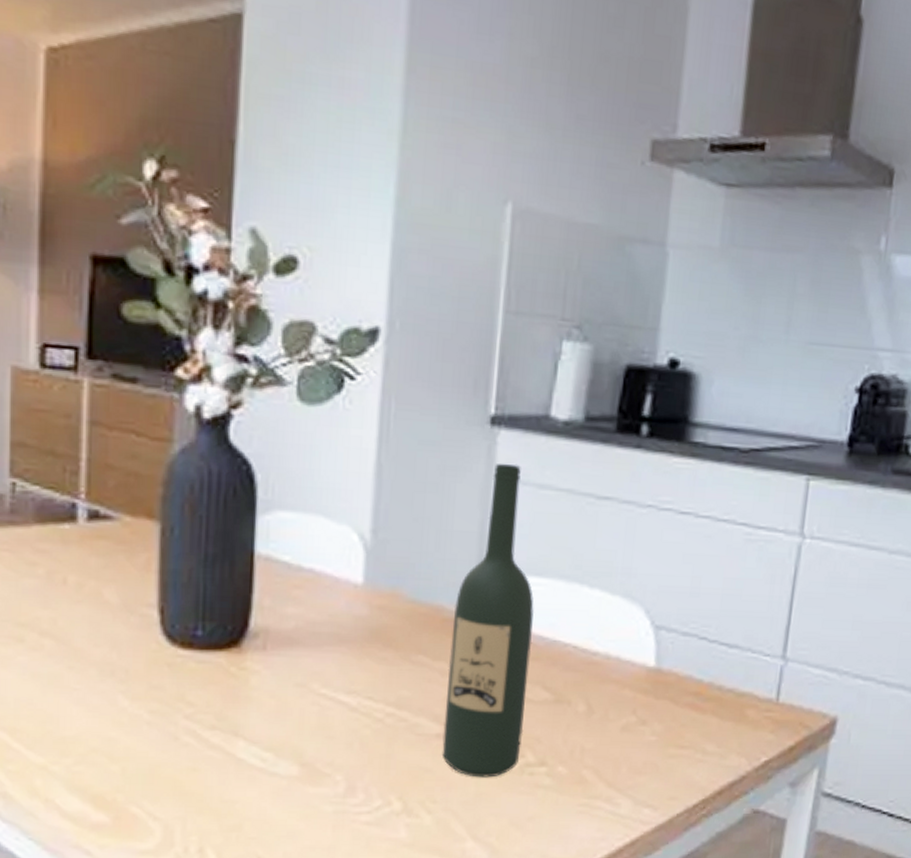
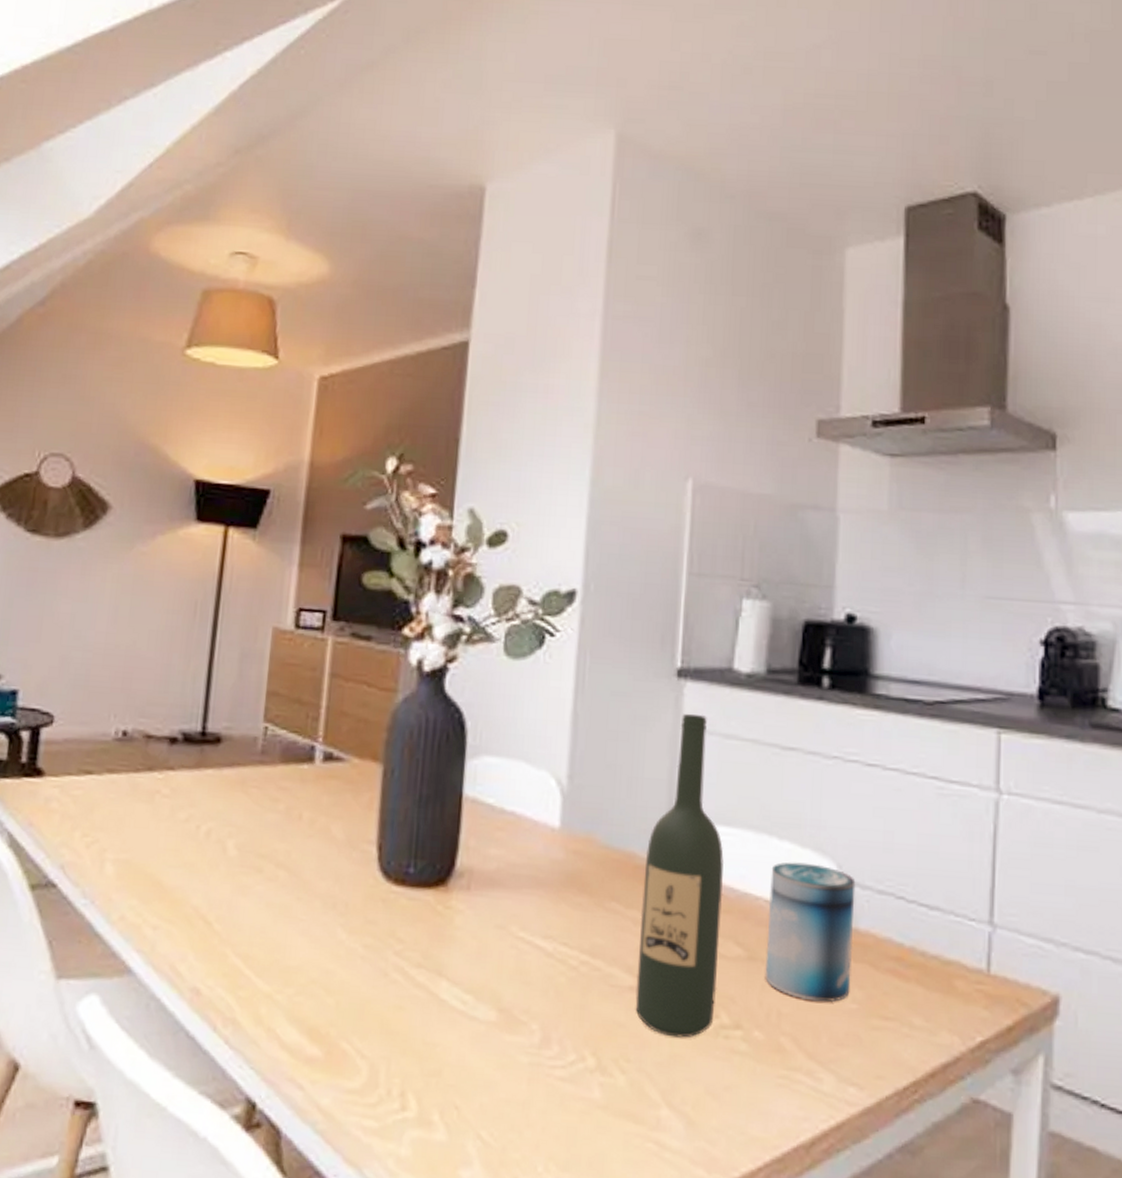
beverage can: none [570,609,662,737] -> present [765,862,856,1002]

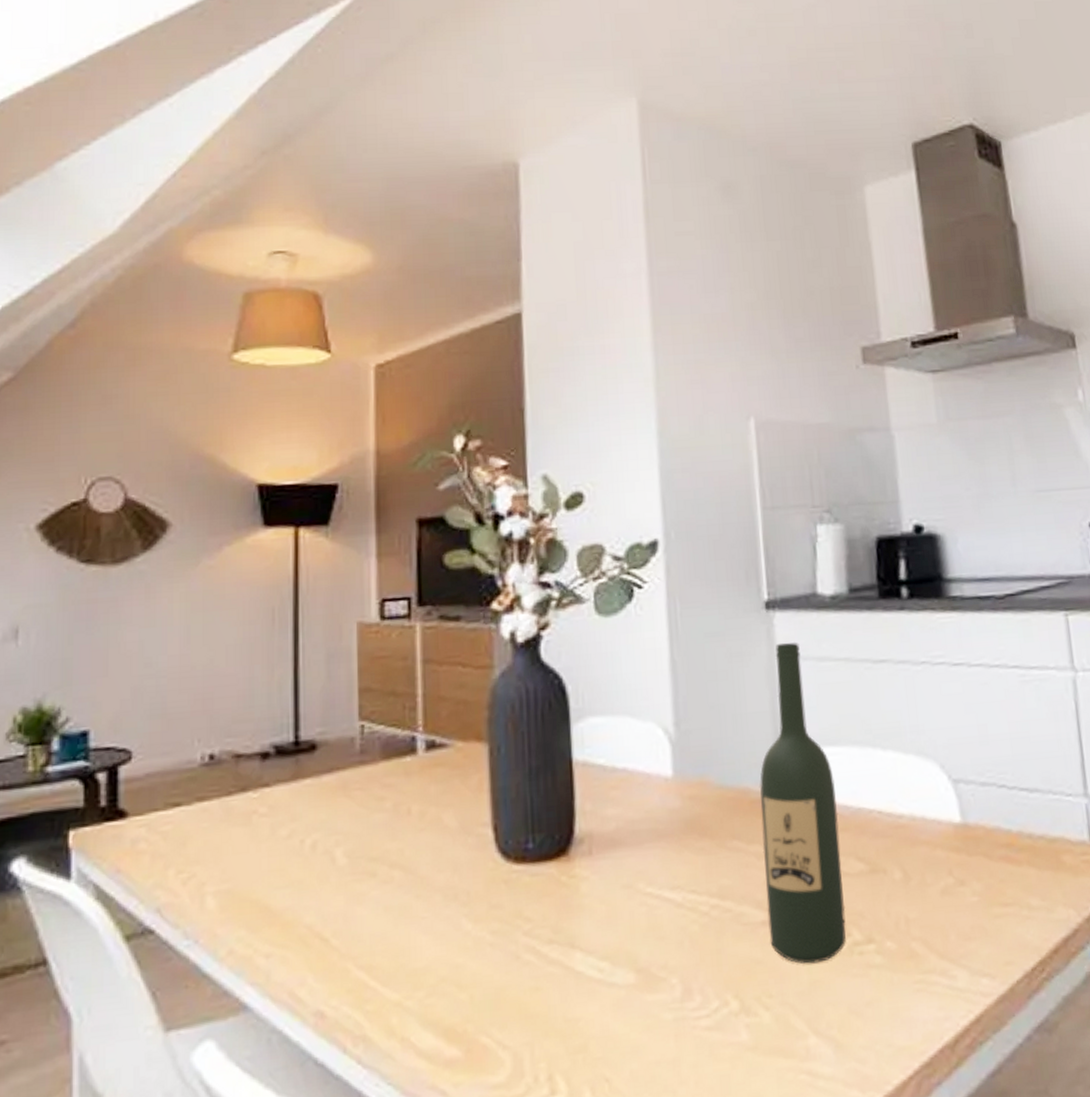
beverage can: present [765,862,856,1002] -> none [880,767,970,902]

